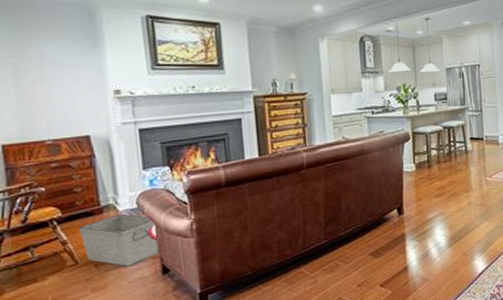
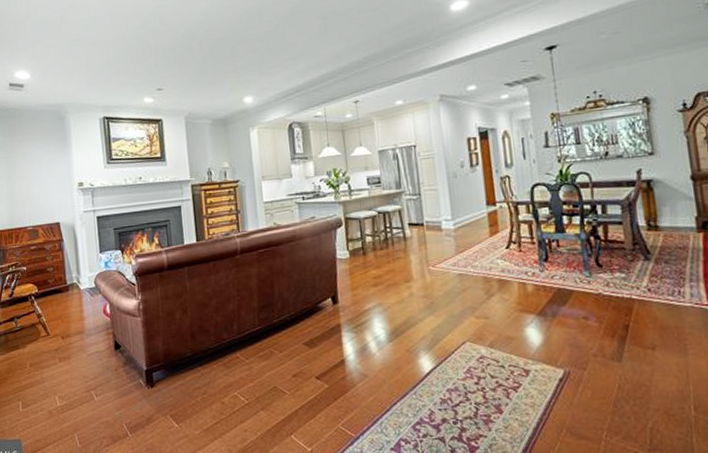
storage bin: present [78,213,159,267] -> none [50,292,112,340]

